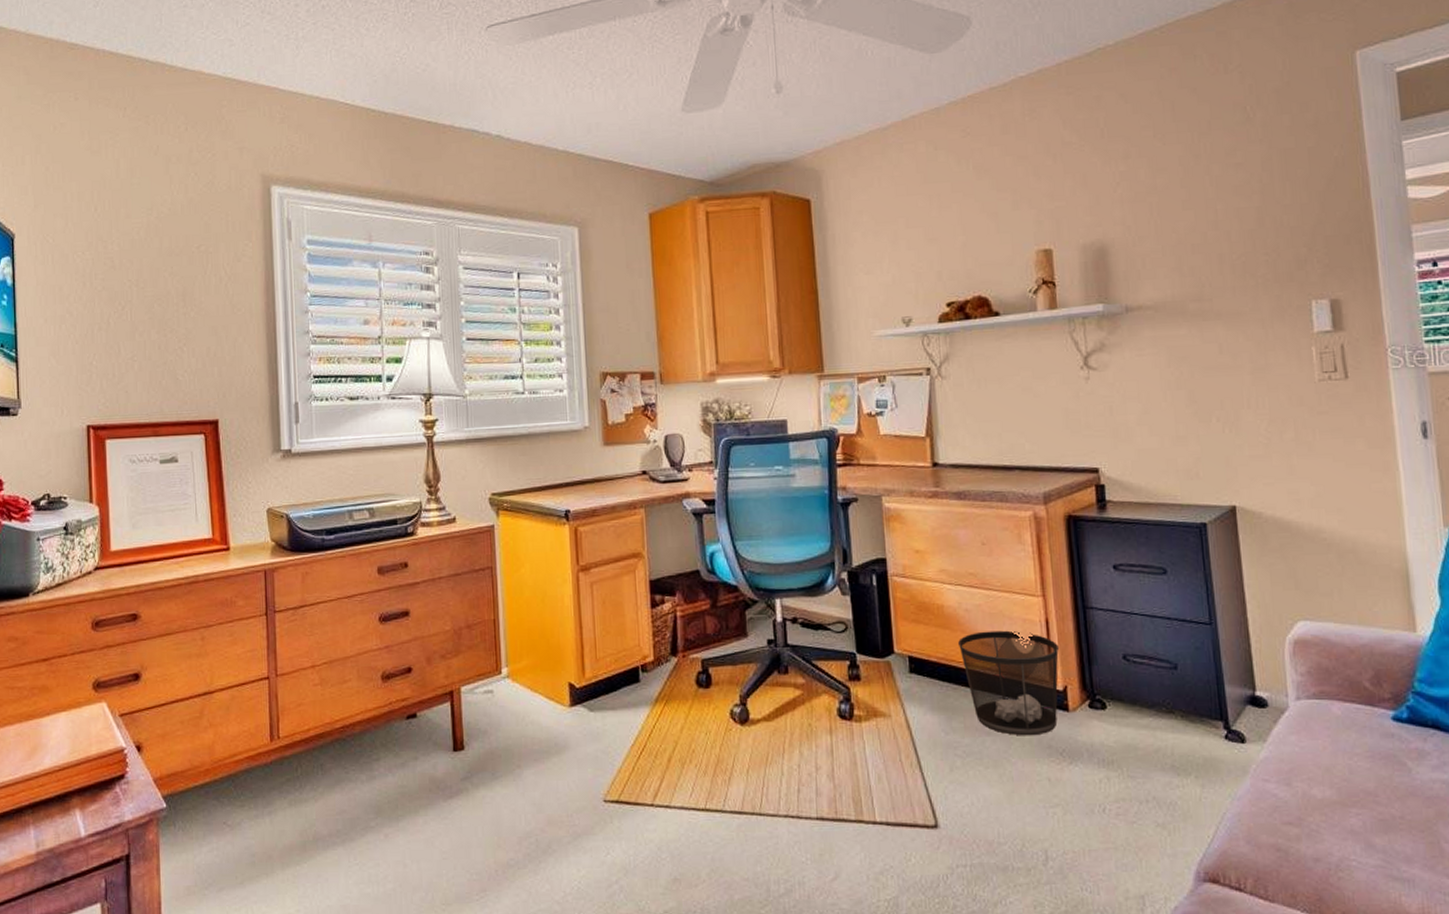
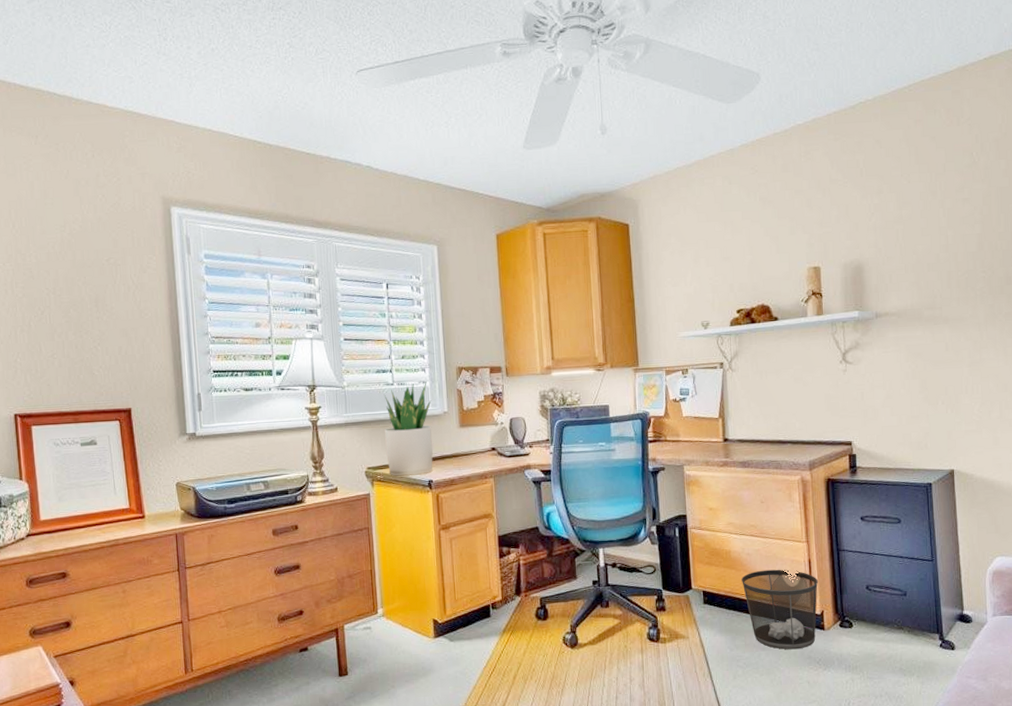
planter: none [512,390,571,506] -> present [384,382,433,477]

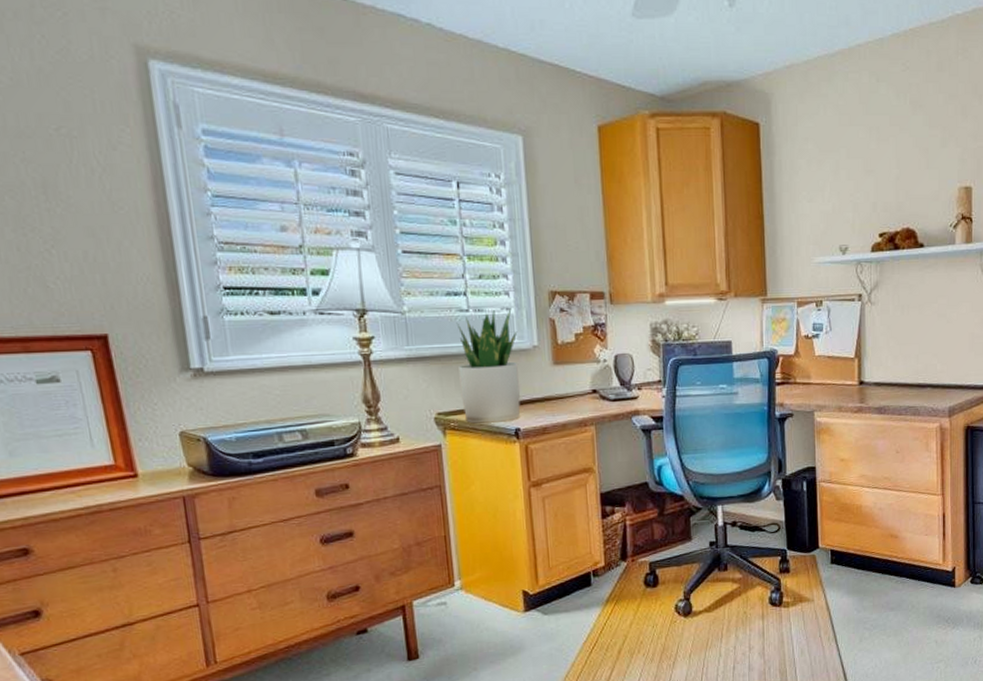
waste bin: present [742,569,819,650] -> none [872,524,952,609]

